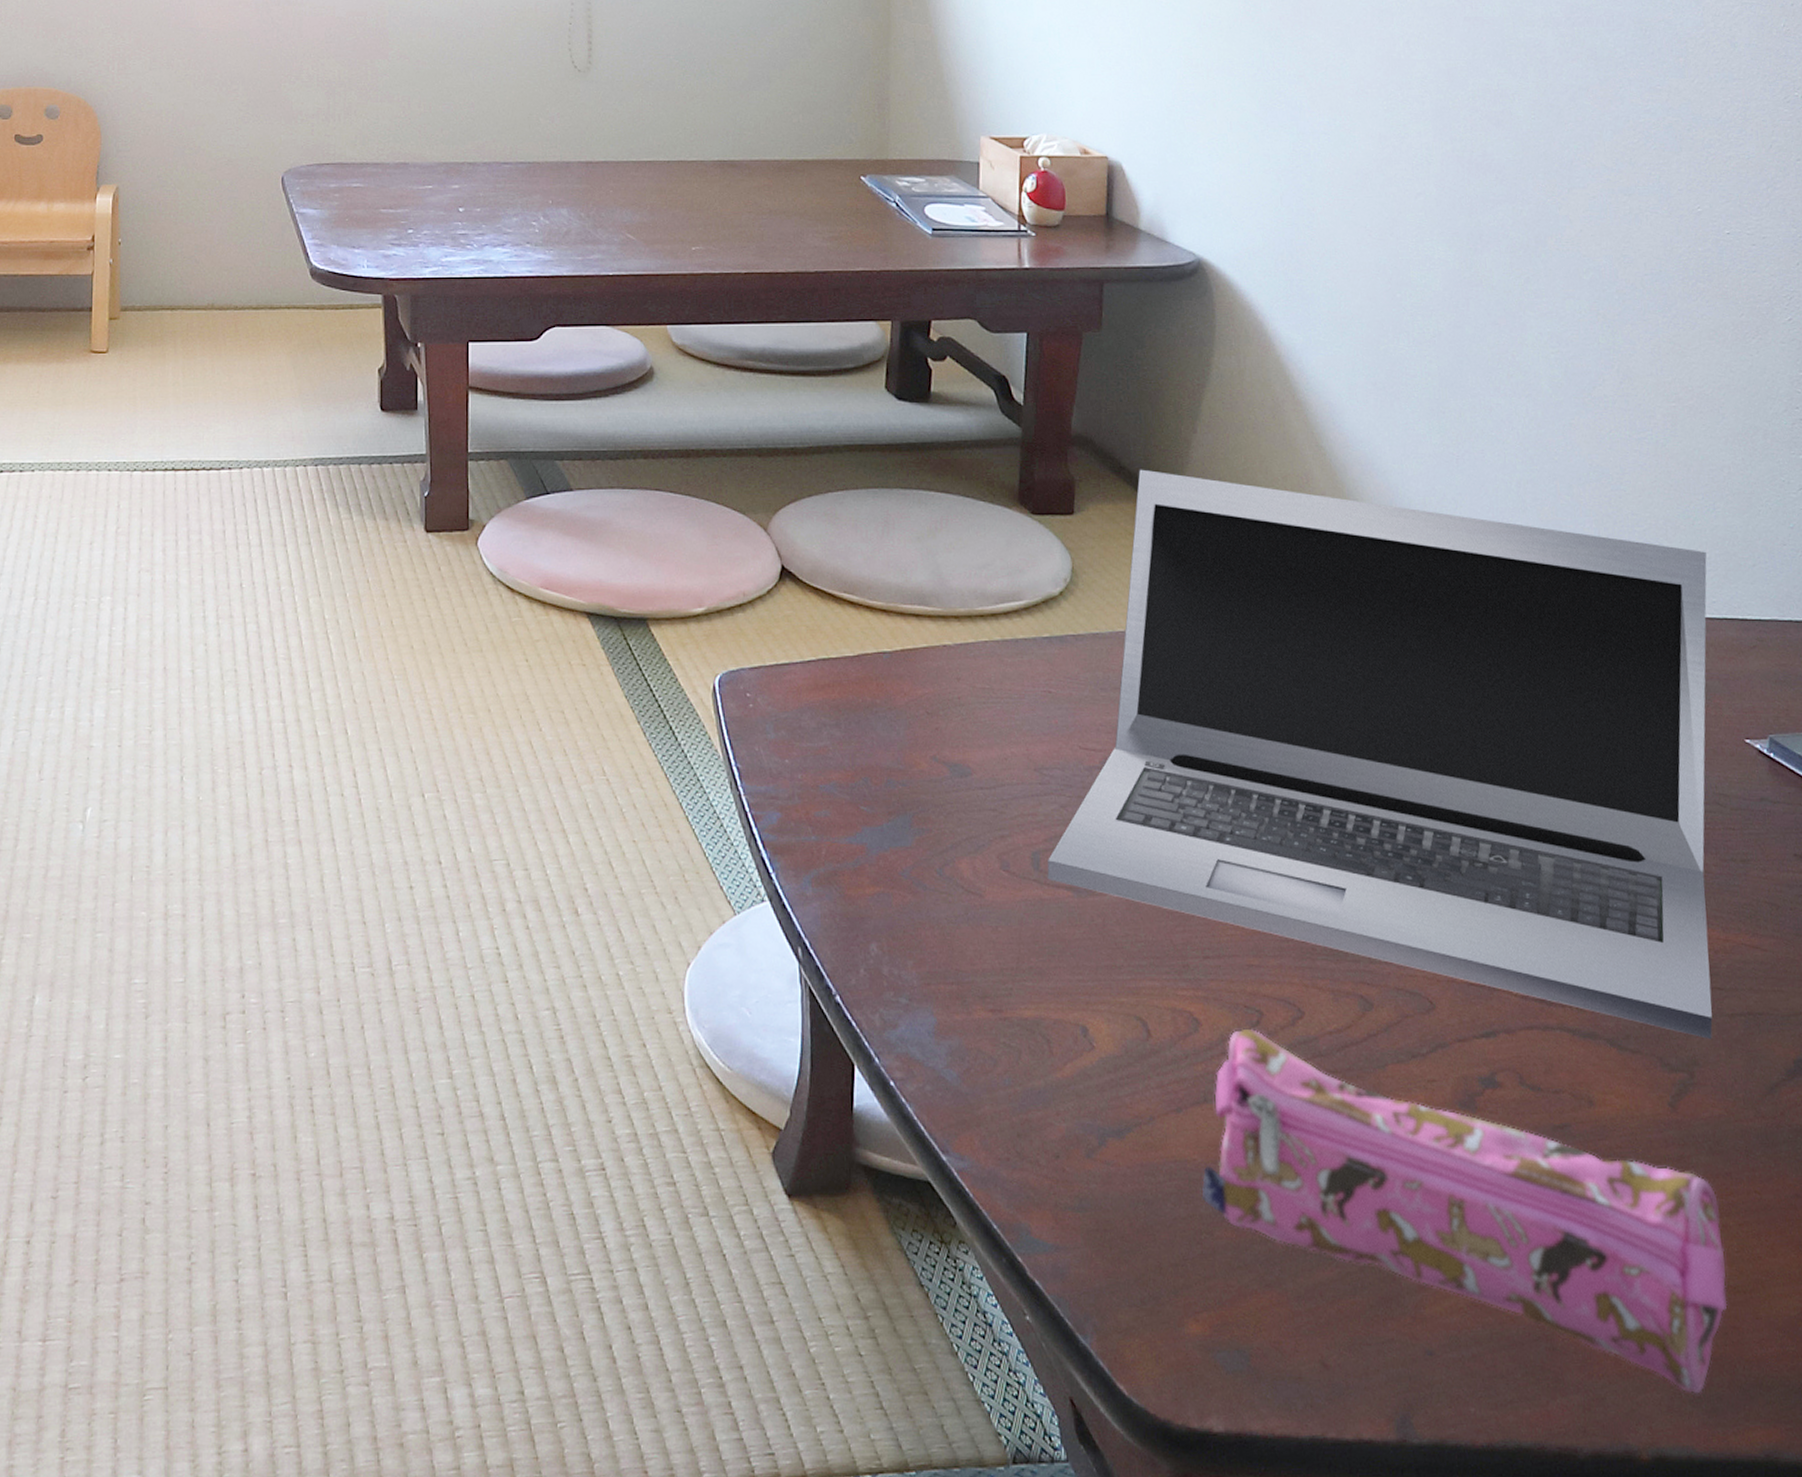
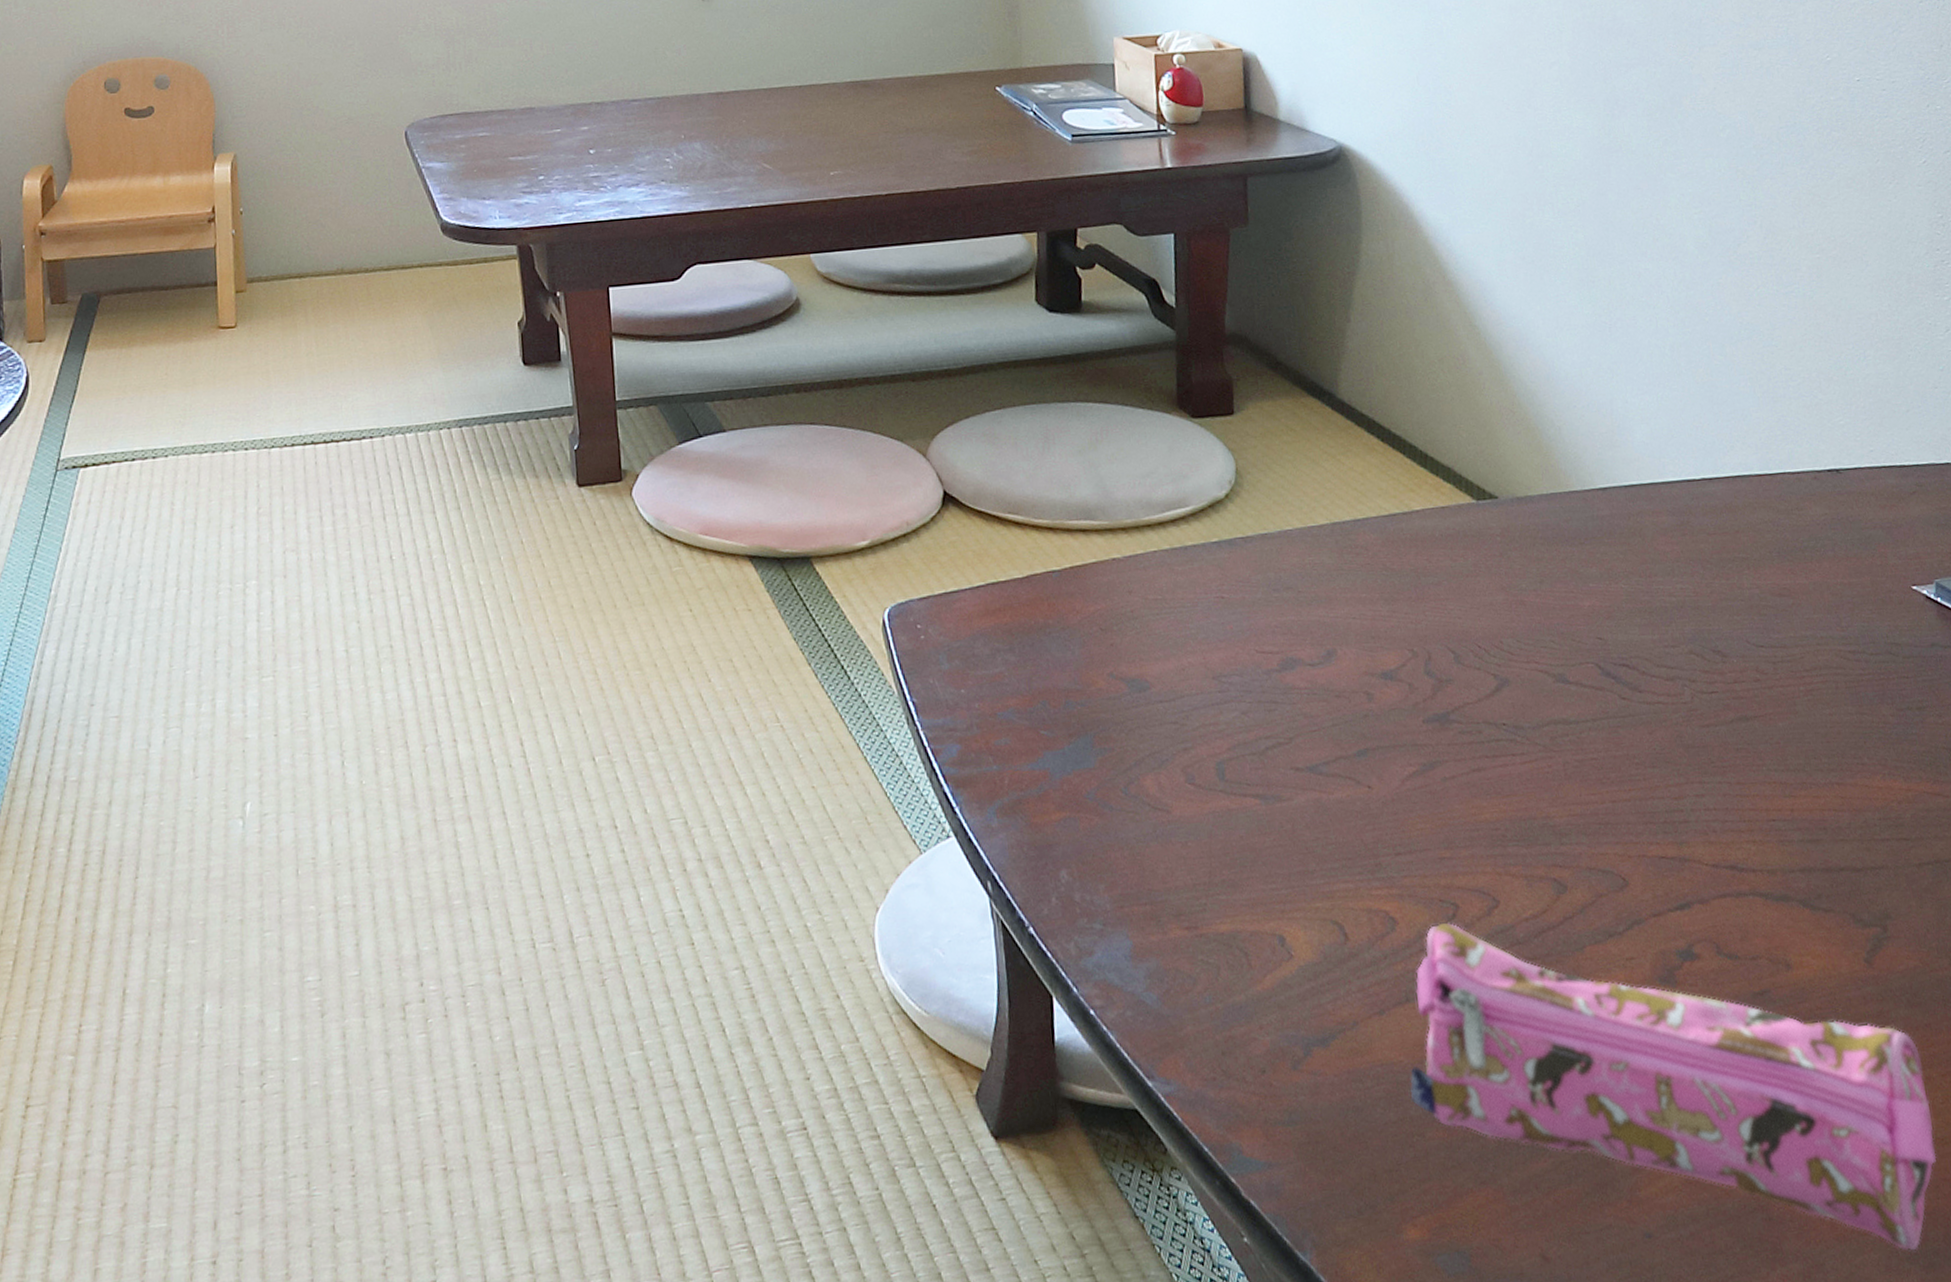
laptop: present [1047,469,1713,1040] -> none [1232,363,1902,892]

